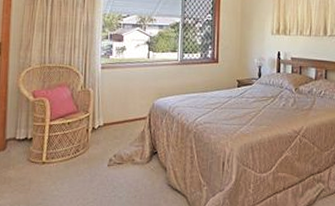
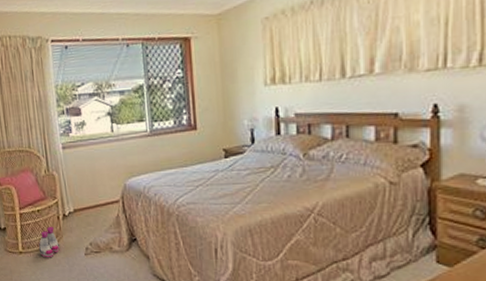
boots: none [63,138,84,169] -> present [38,226,60,258]

